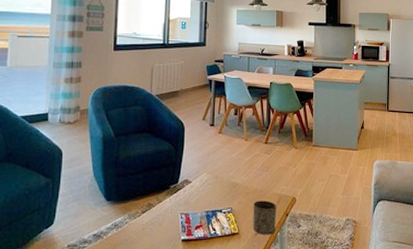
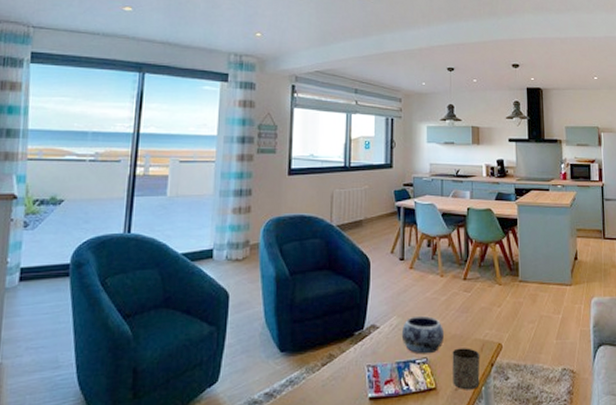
decorative bowl: none [210,173,247,205] -> present [401,315,445,354]

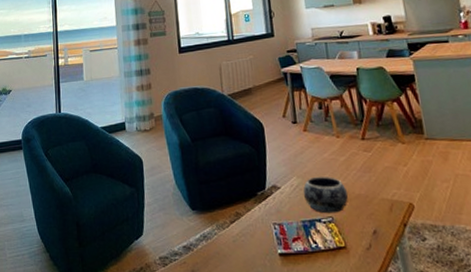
cup: present [452,348,480,390] -> none [358,207,393,250]

